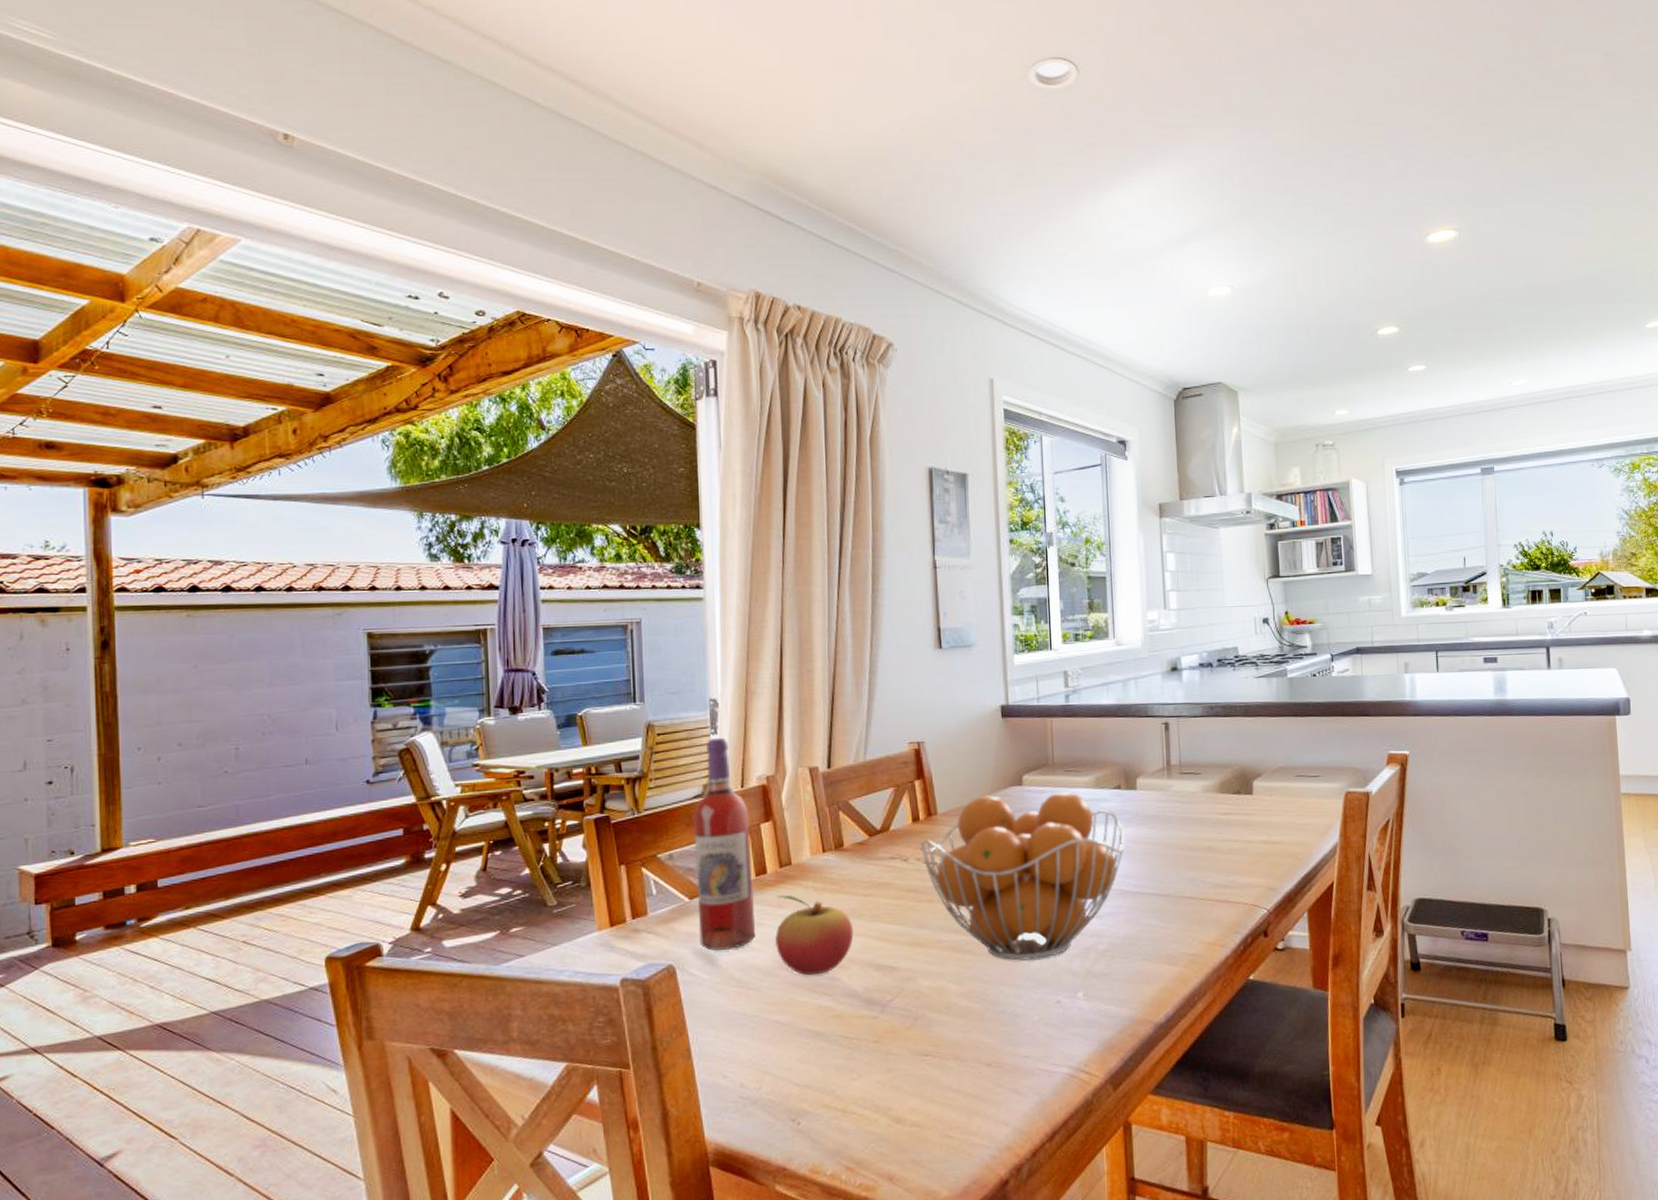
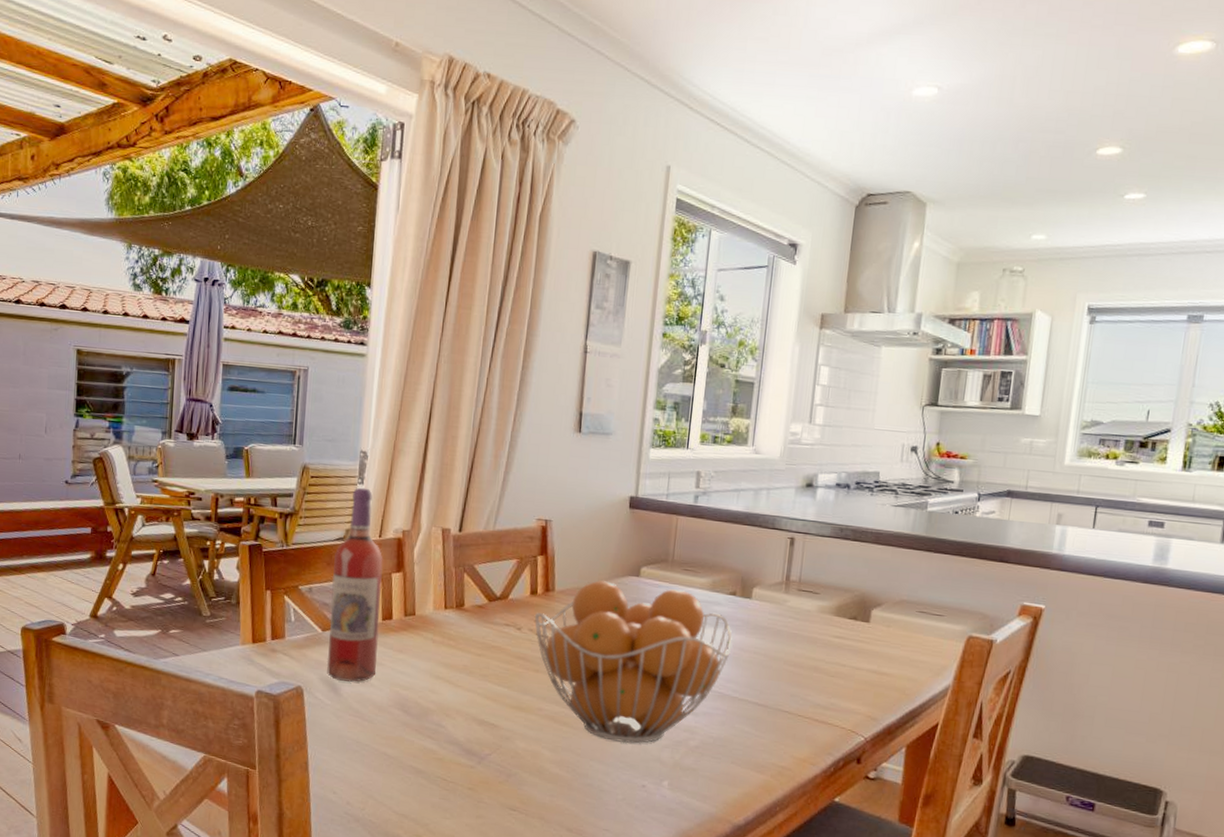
fruit: present [774,895,854,976] -> none [391,641,464,719]

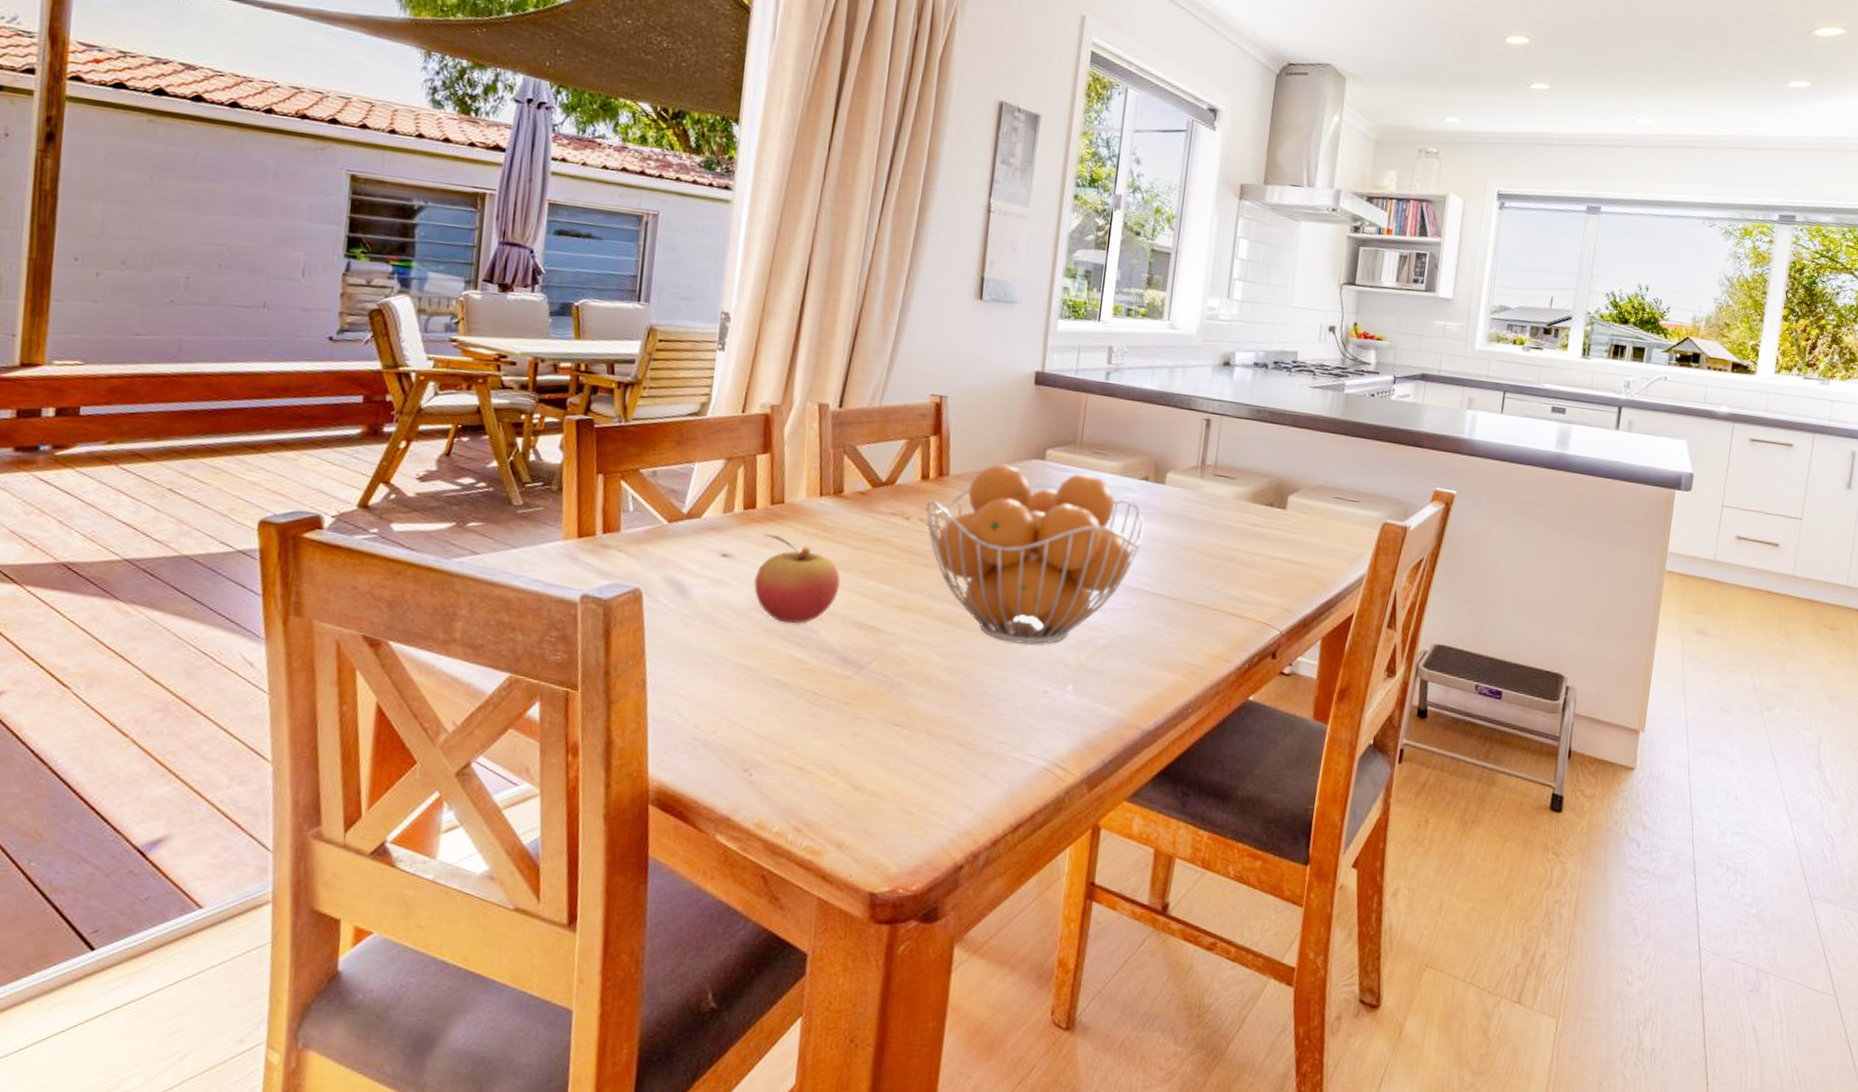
wine bottle: present [326,487,383,682] -> none [672,354,747,583]
fruit: none [391,641,464,719] -> present [753,533,841,624]

